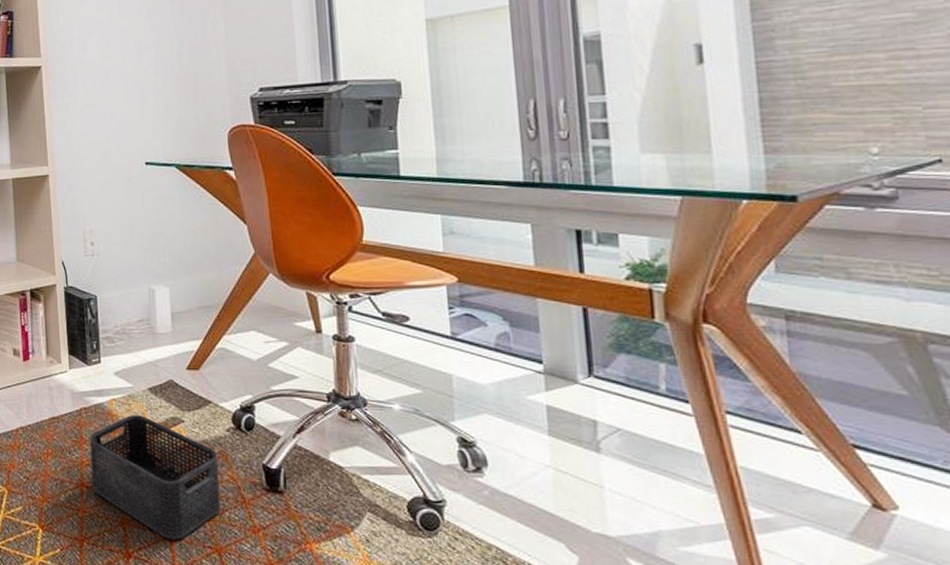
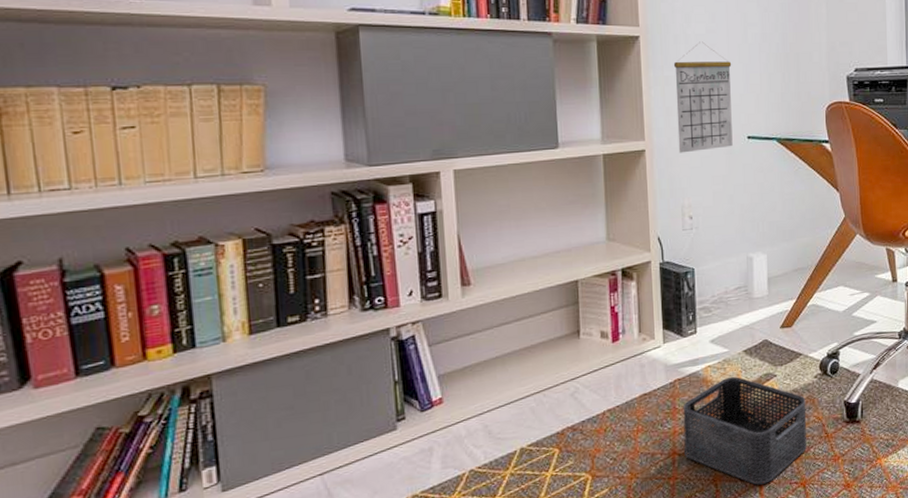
calendar: none [72,68,131,179] -> present [673,41,733,153]

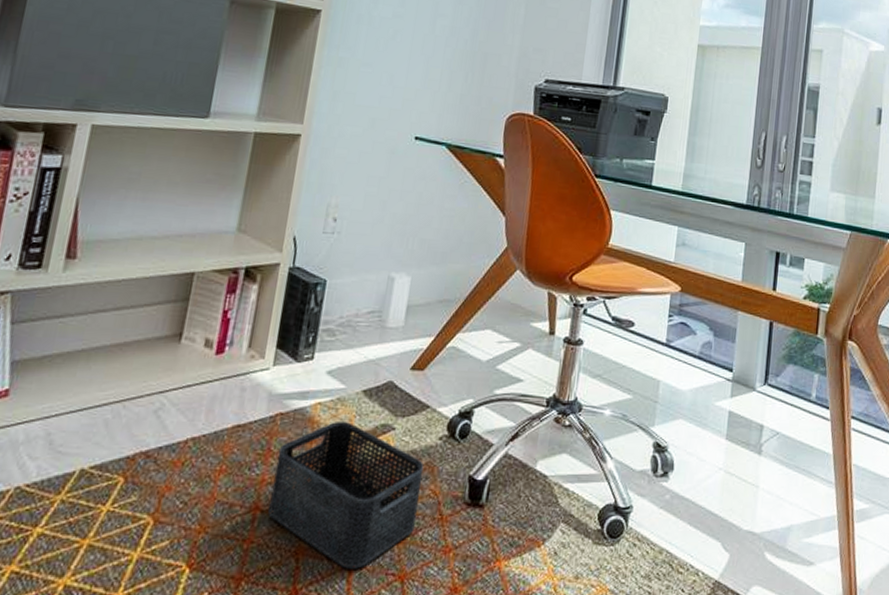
calendar: present [673,41,733,153] -> none [337,25,414,146]

